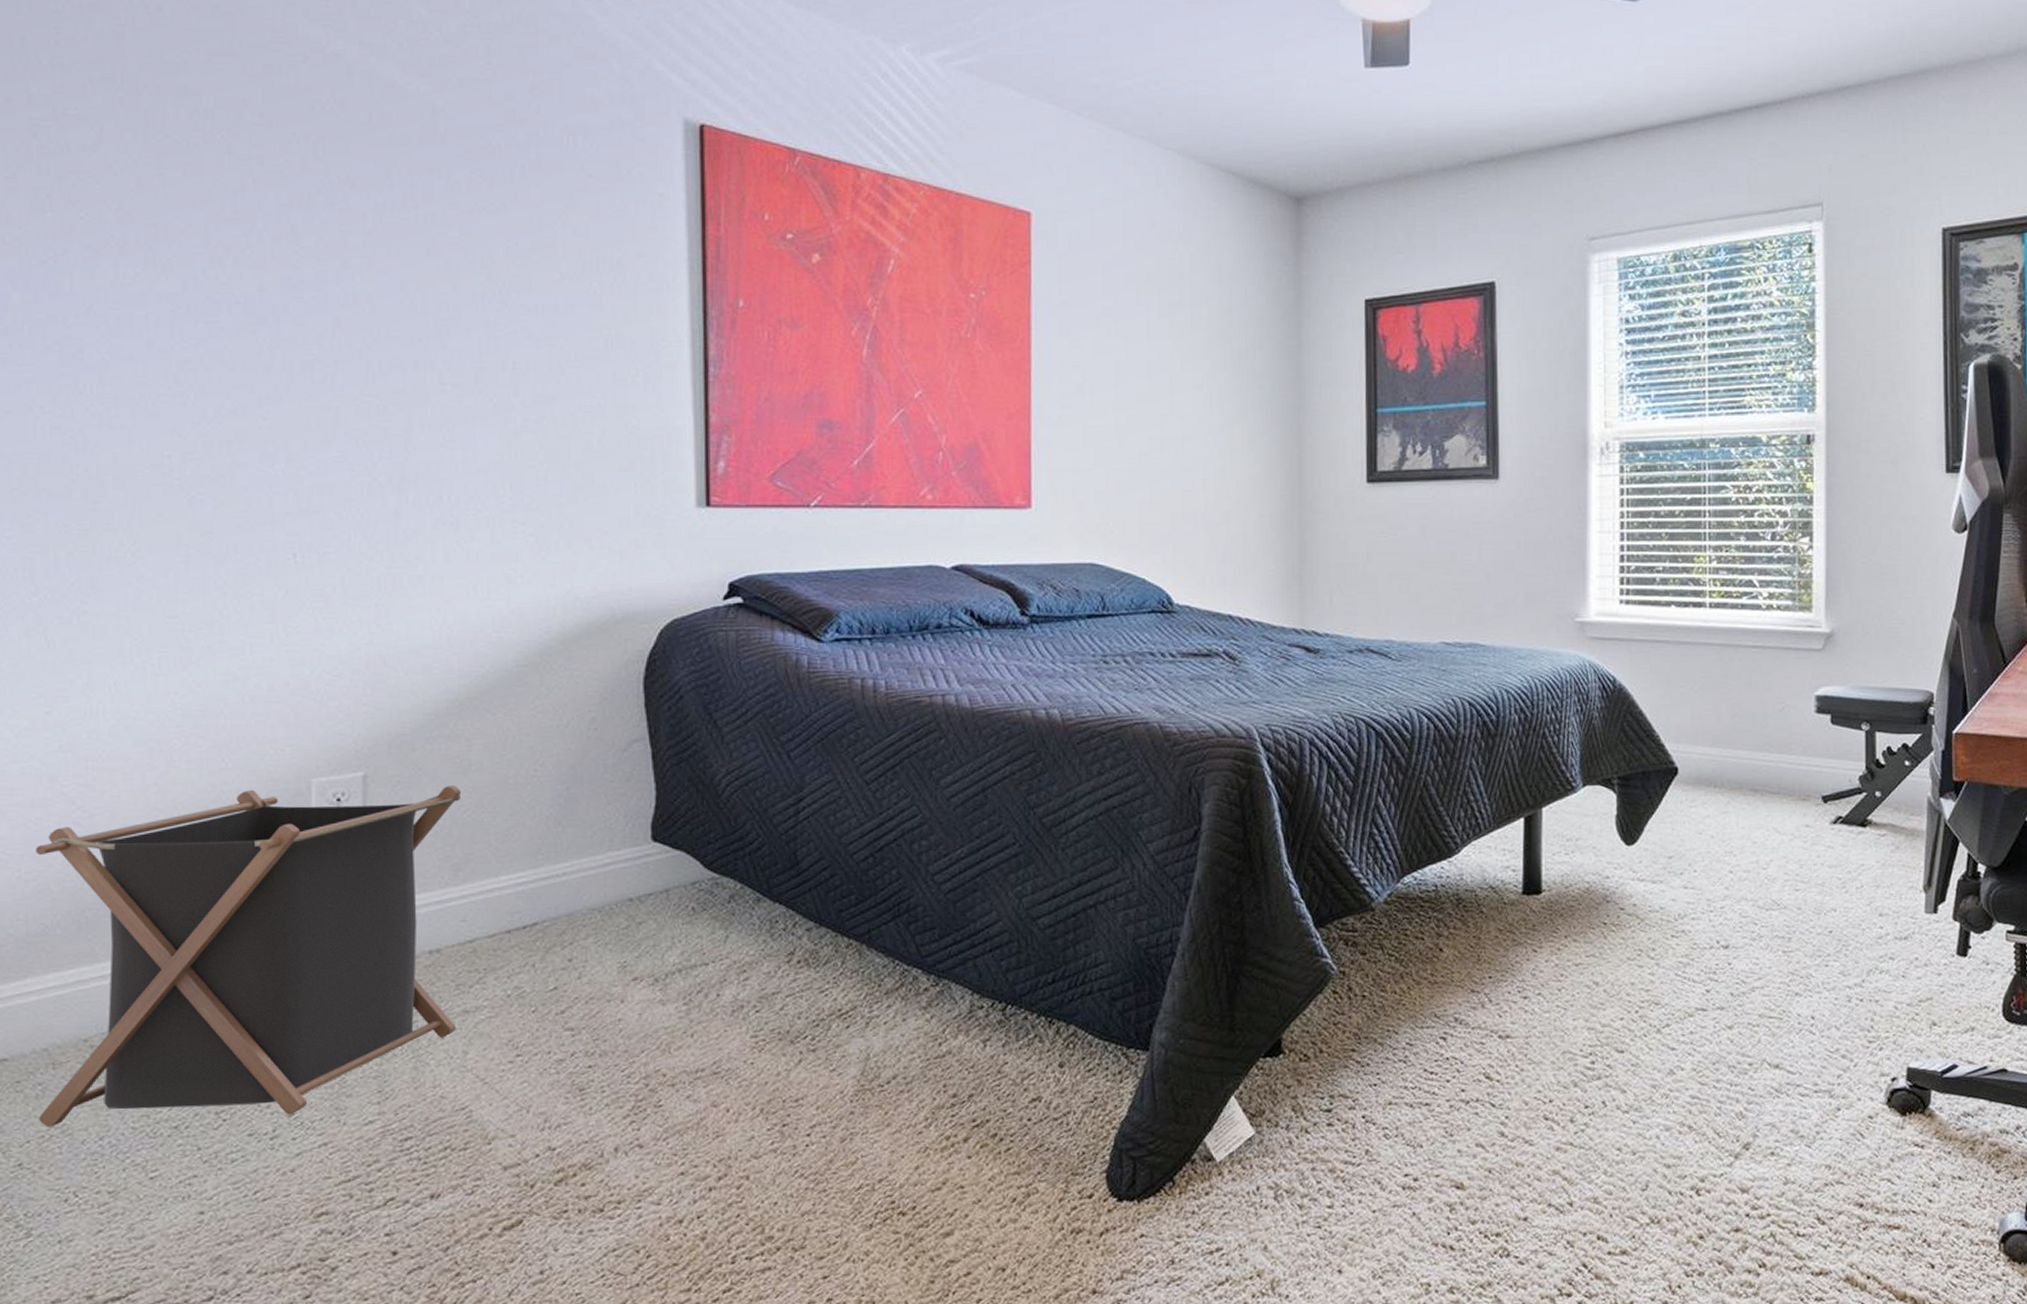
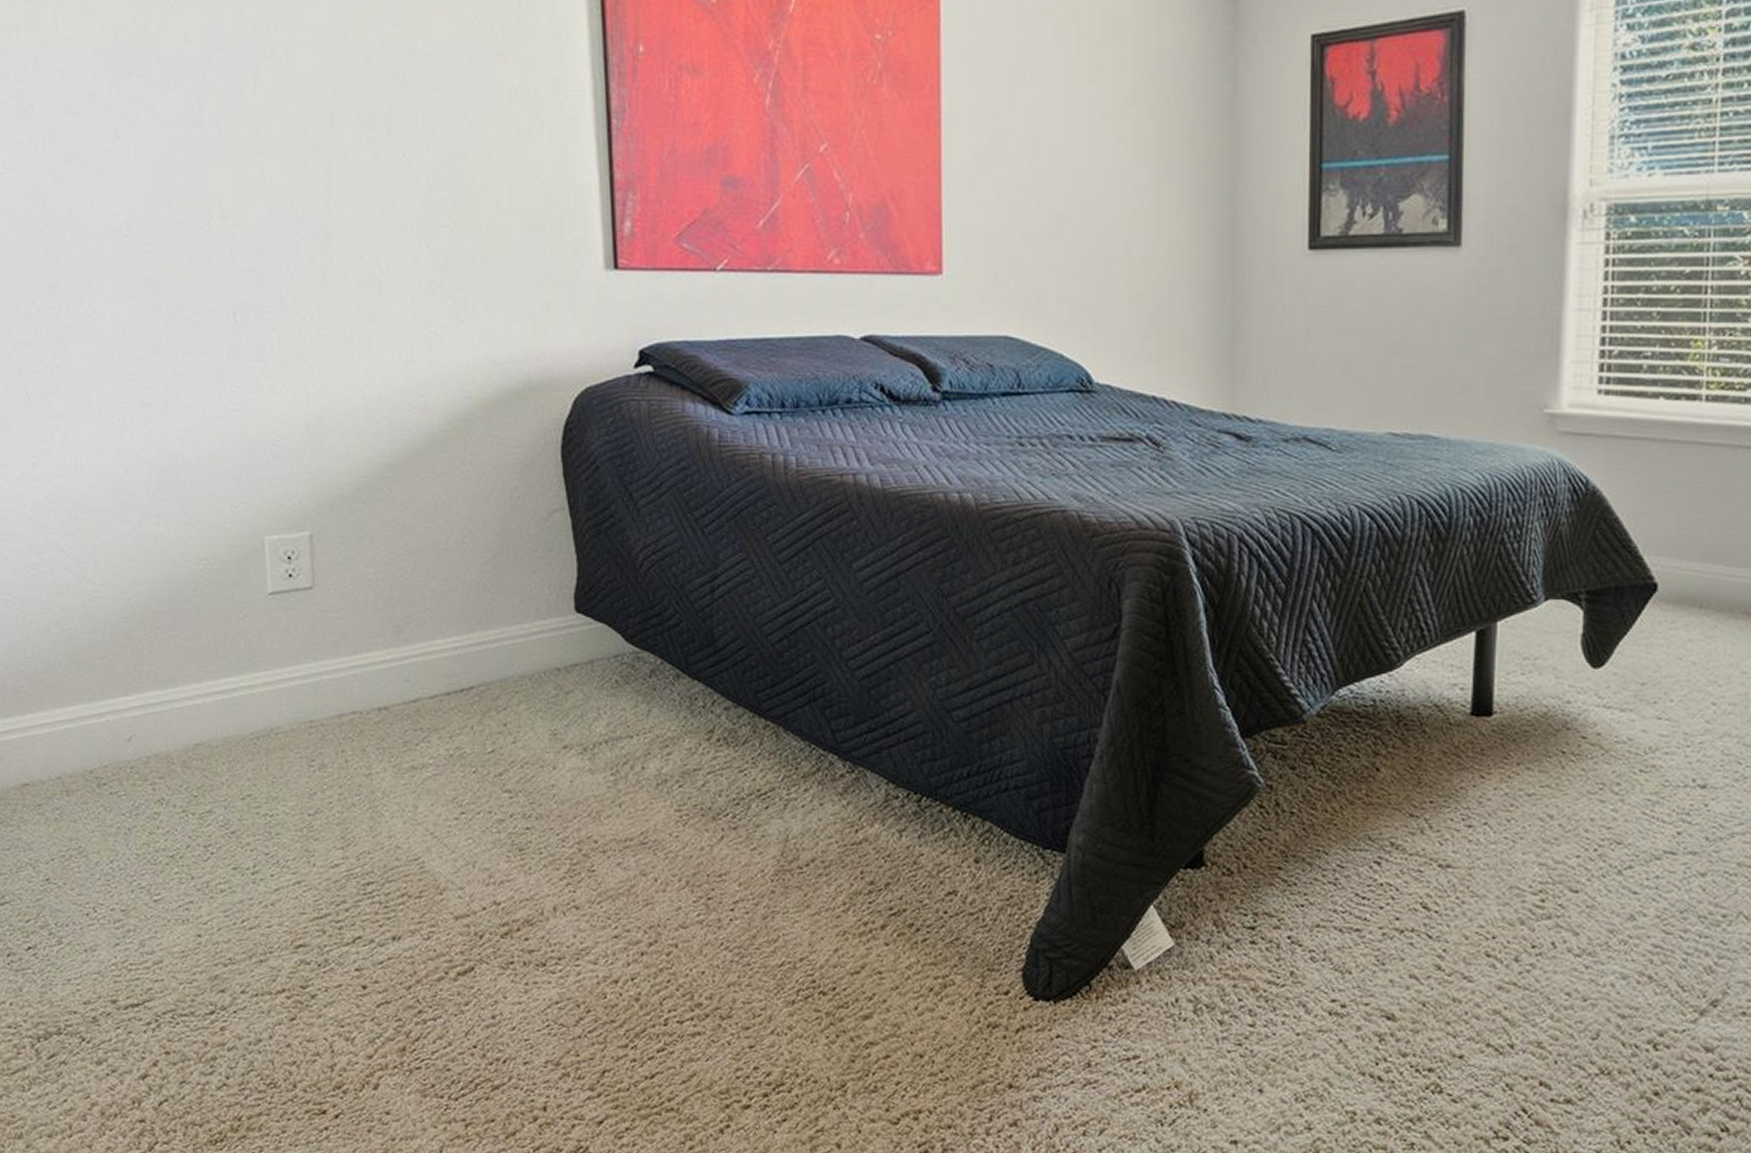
laundry basket: present [35,785,462,1127] -> none [34,544,406,853]

